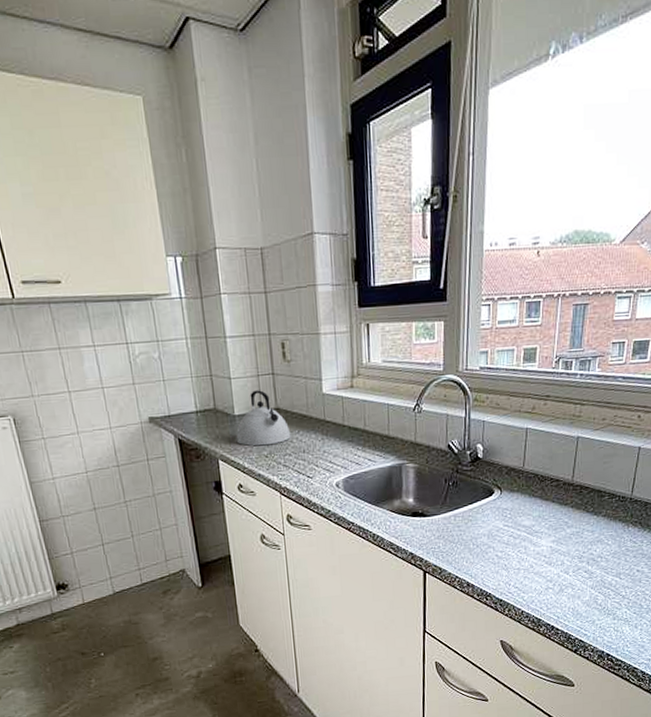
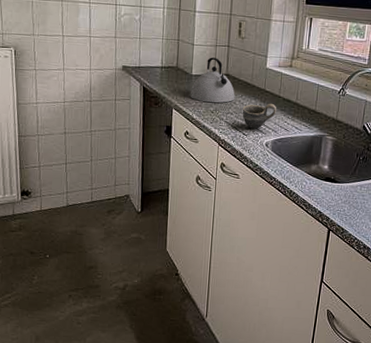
cup: none [301,435,344,469] -> present [242,103,277,129]

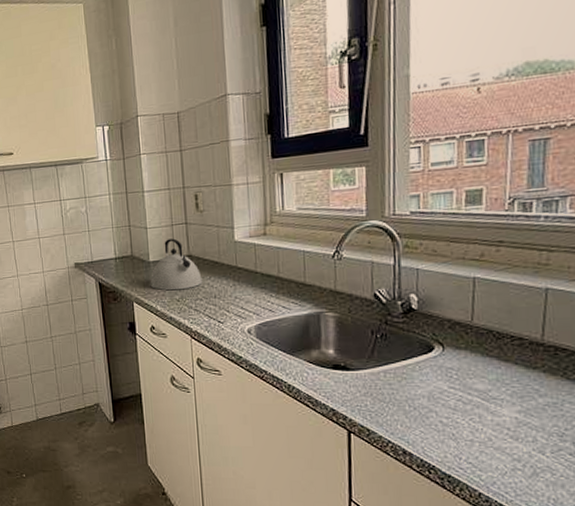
cup: present [242,103,277,129] -> none [213,281,256,314]

